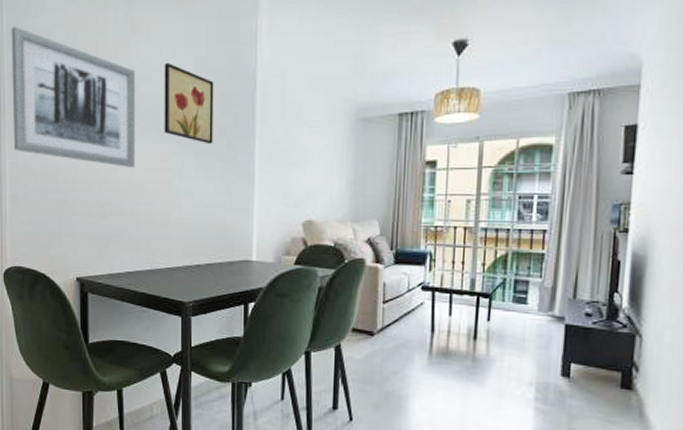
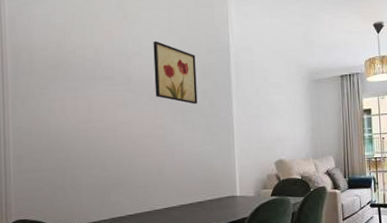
wall art: present [11,27,136,167] -> none [13,13,132,126]

